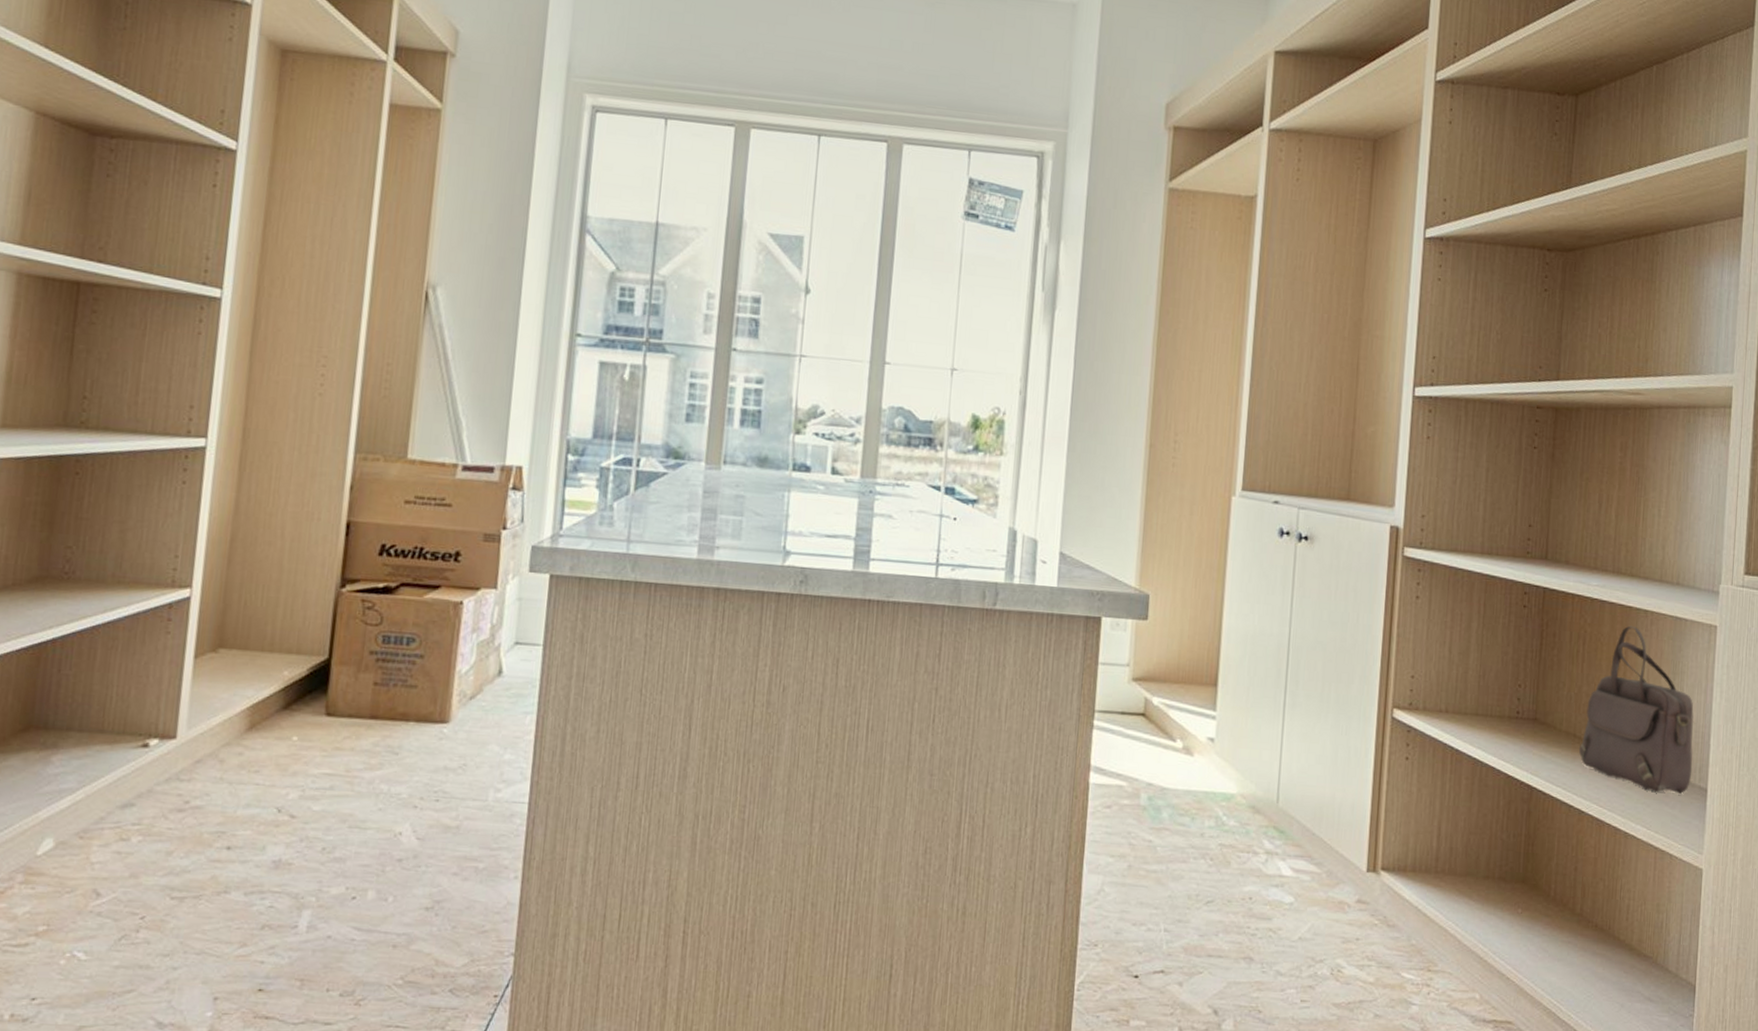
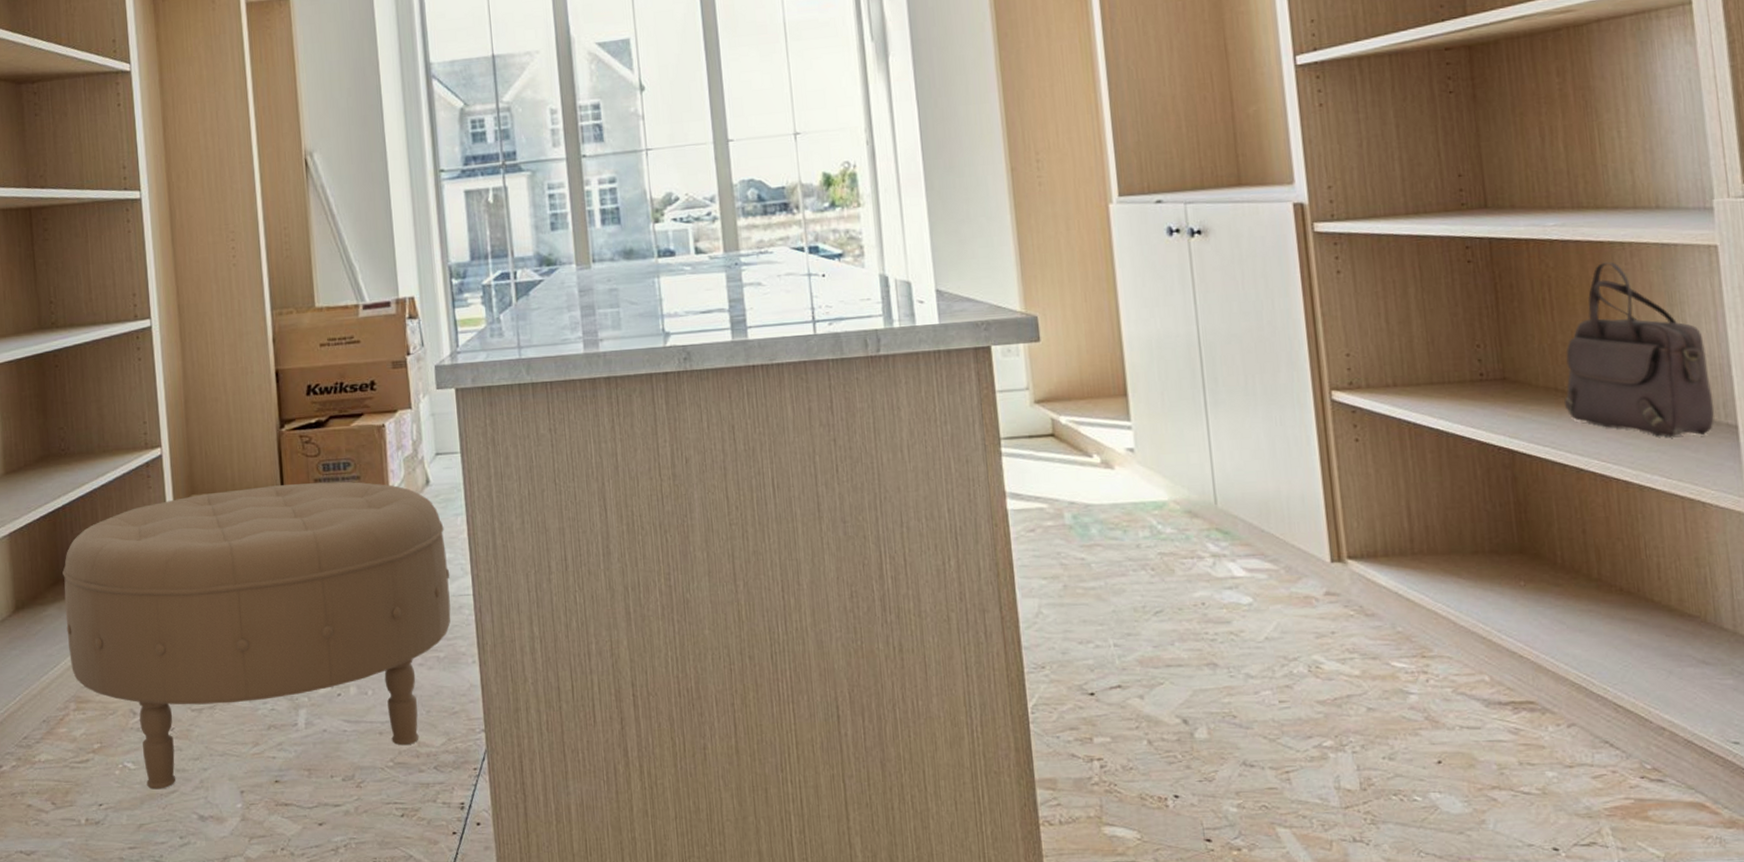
ottoman: none [27,649,510,987] -> present [62,481,451,790]

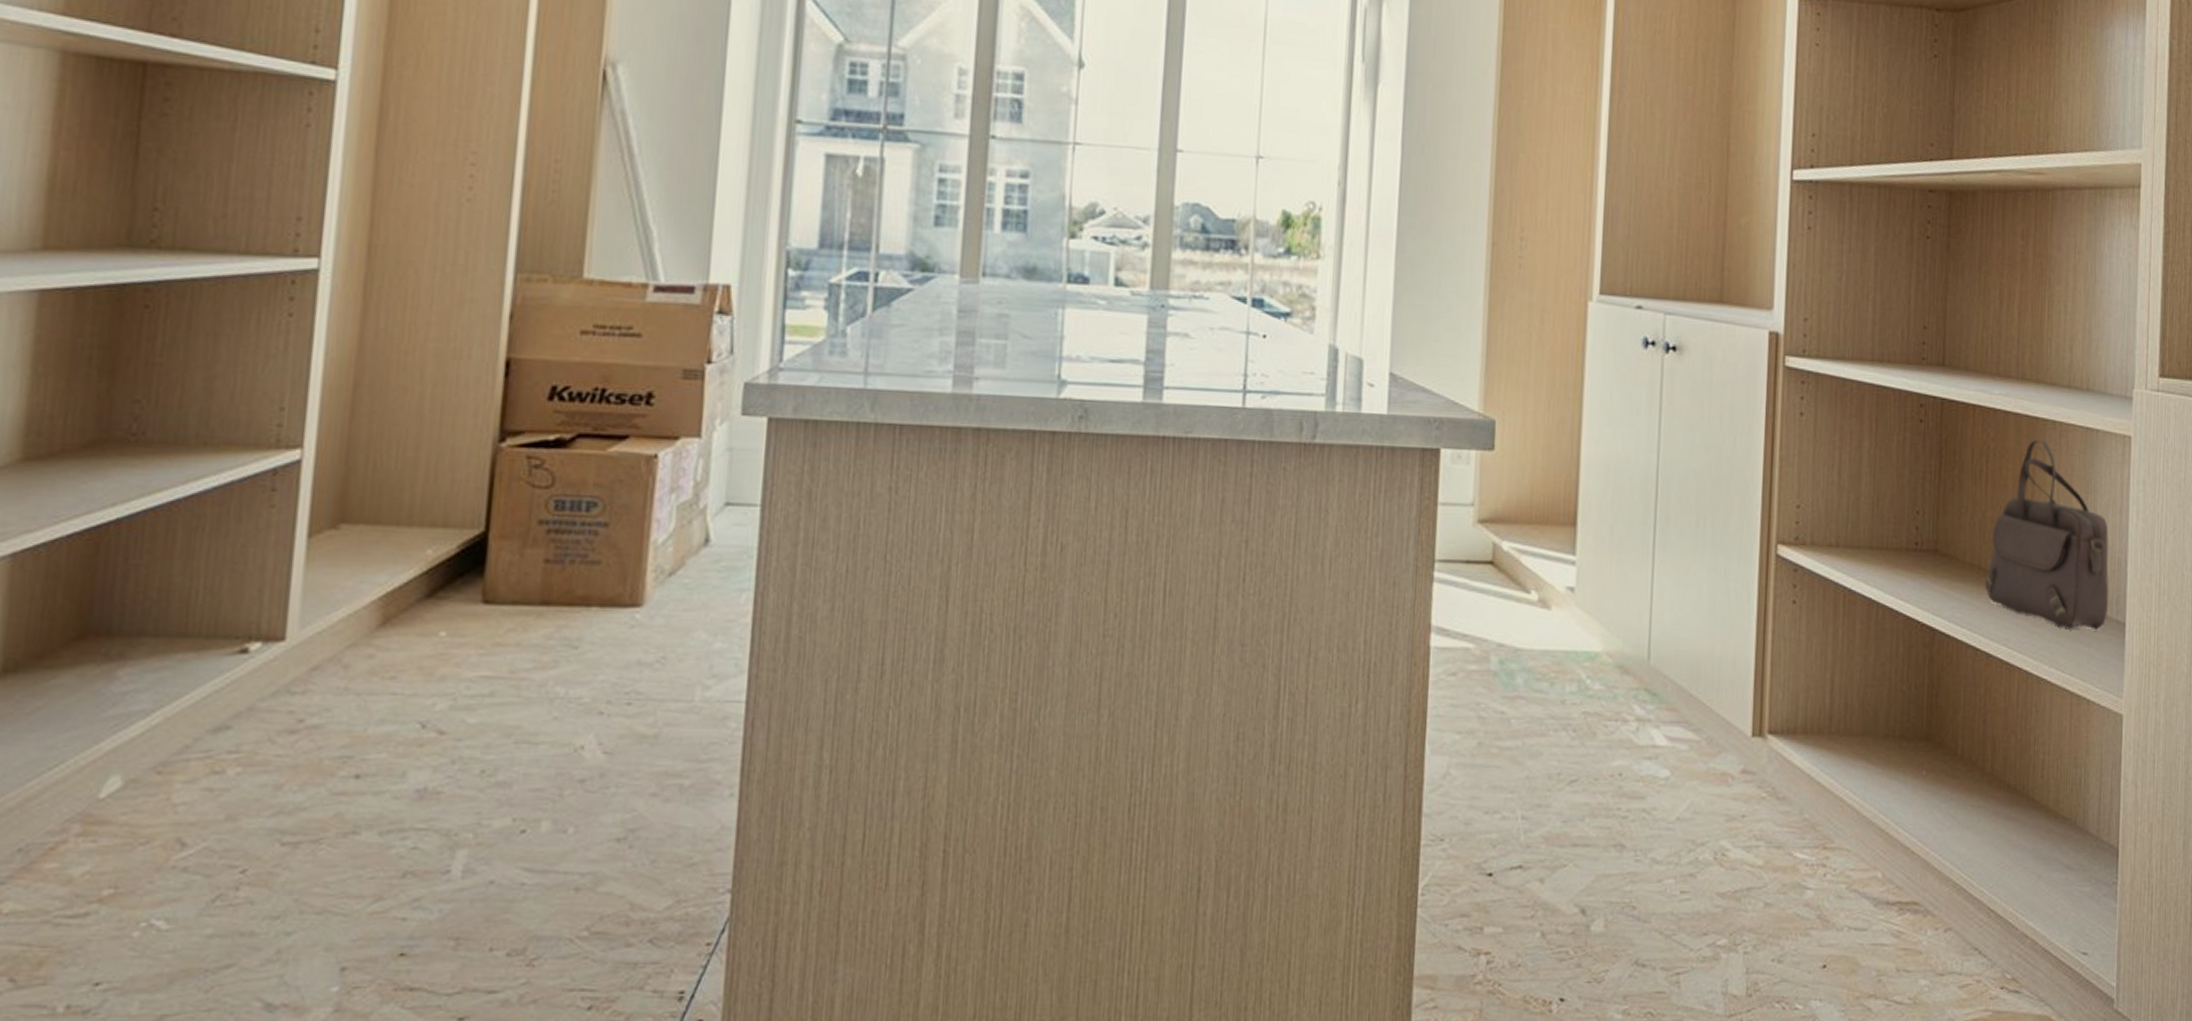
ottoman: present [62,481,451,790] -> none [85,522,720,962]

